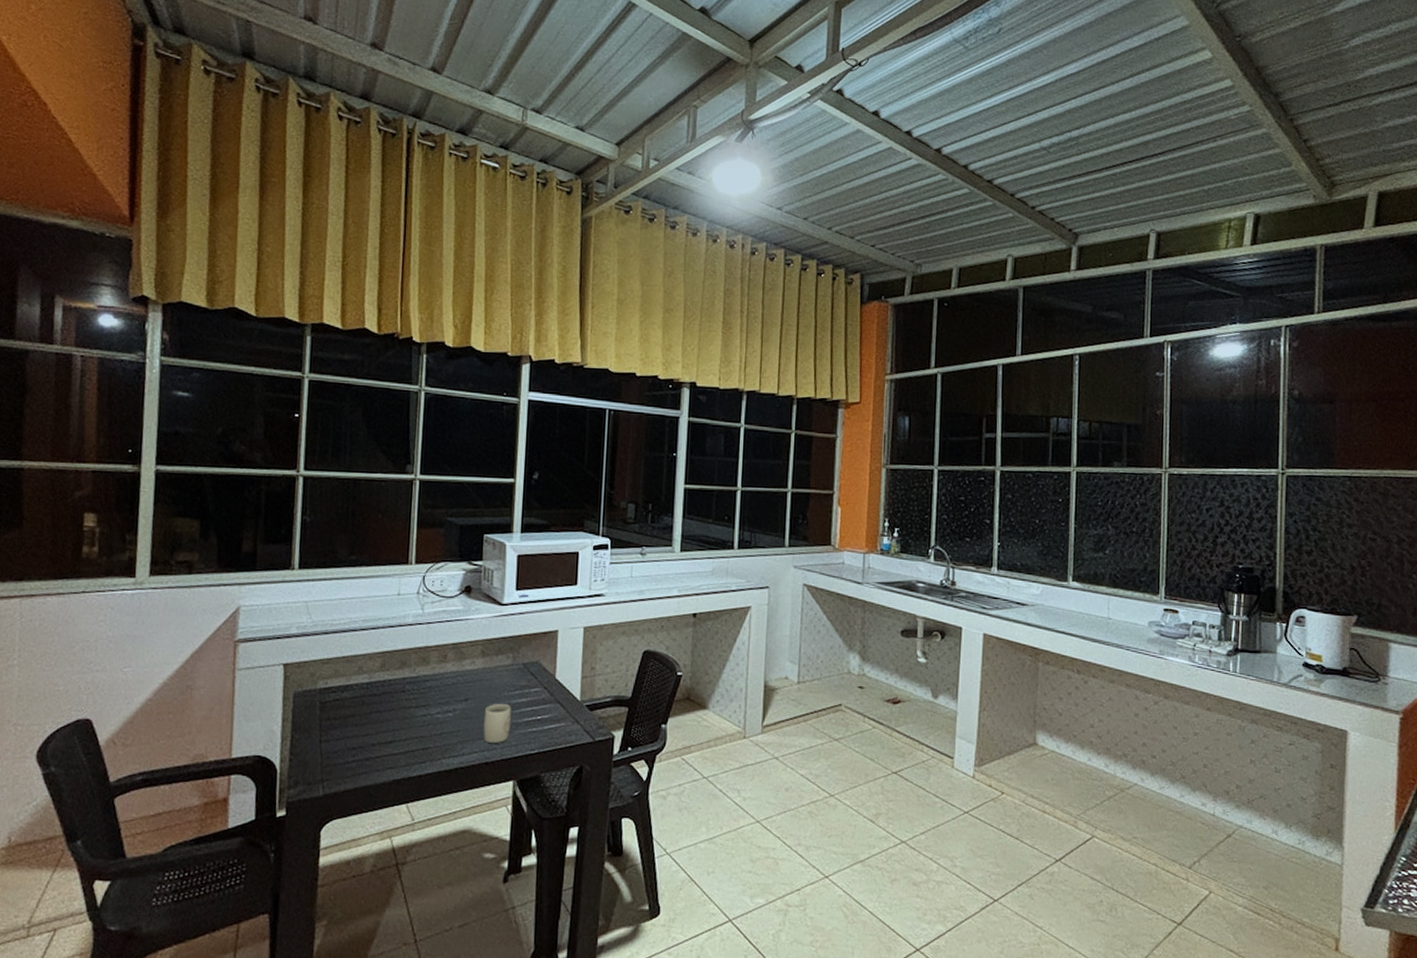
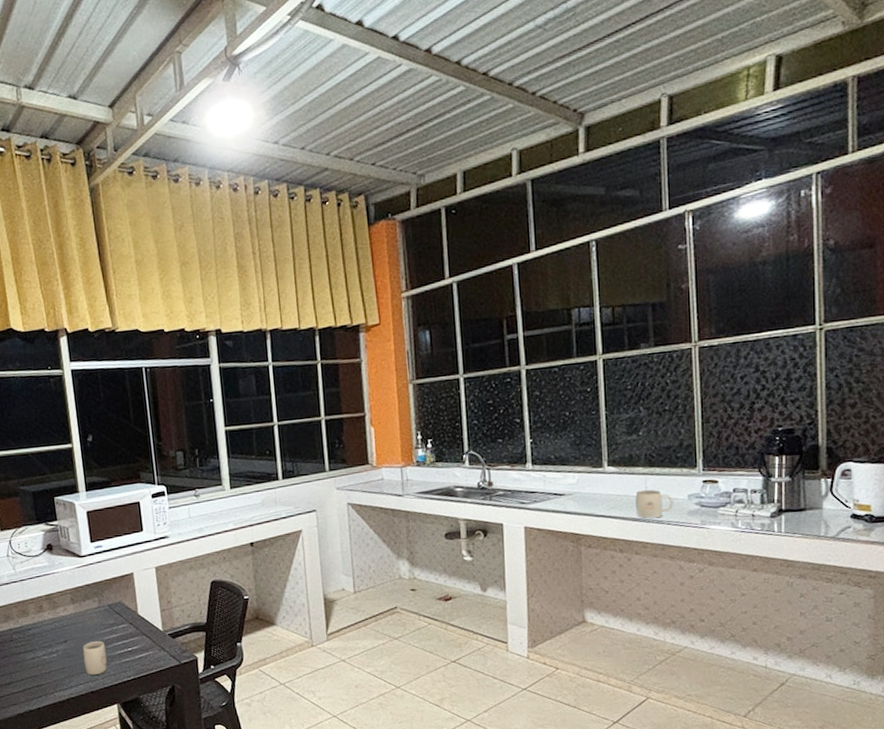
mug: none [1096,610,1134,642] -> present [635,489,673,519]

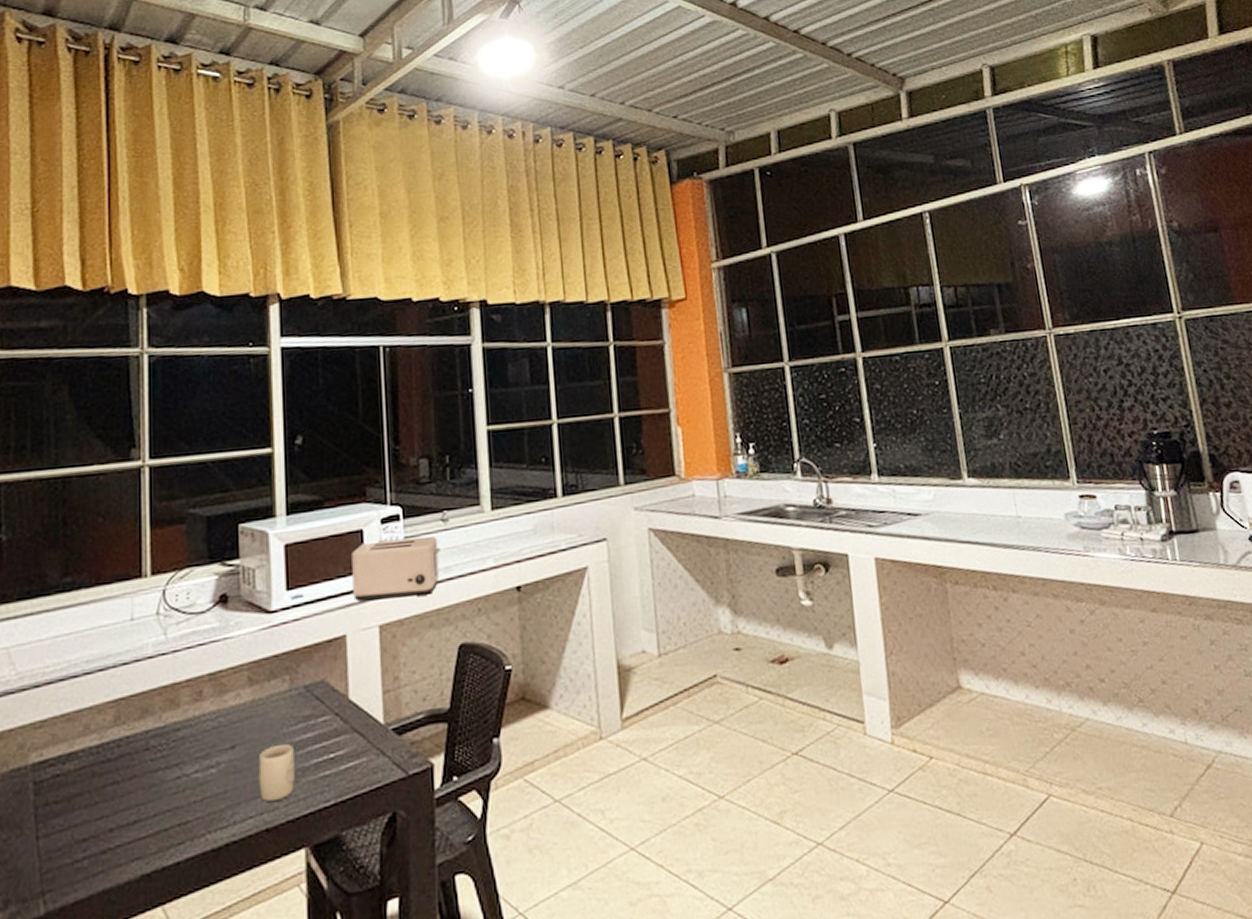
toaster: none [133,506,196,551] -> present [352,535,440,602]
mug: present [635,489,673,519] -> none [1004,507,1050,546]

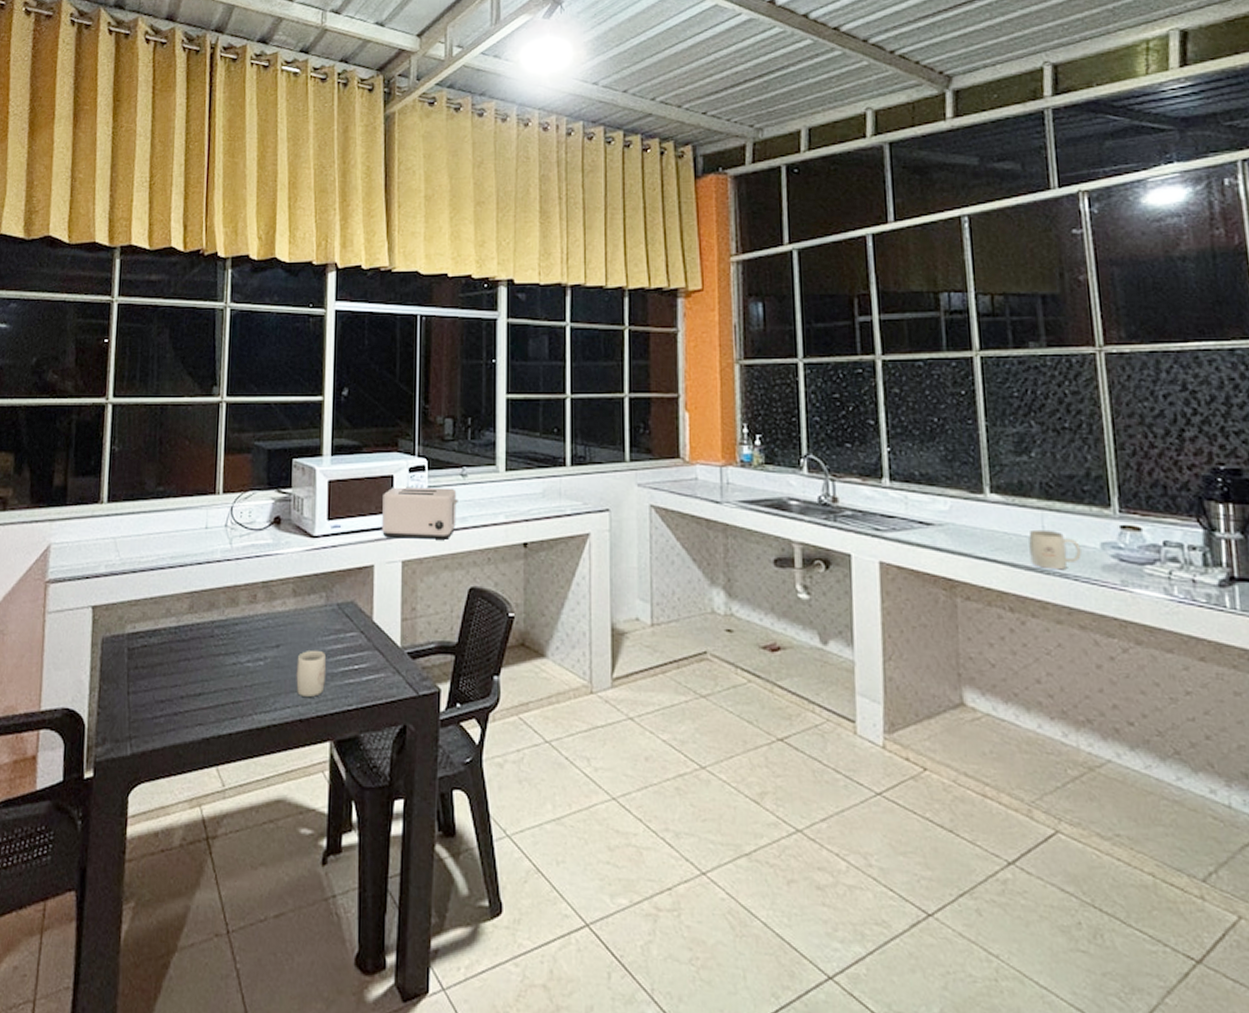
mug: none [1004,507,1050,546] -> present [1029,529,1082,570]

